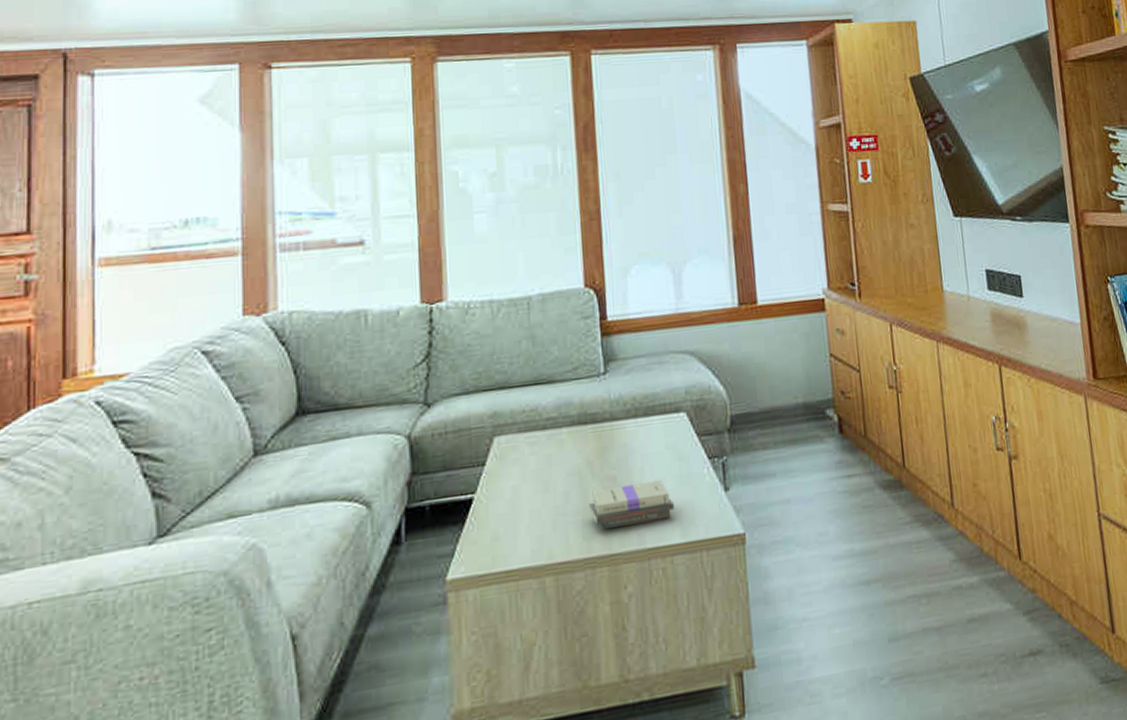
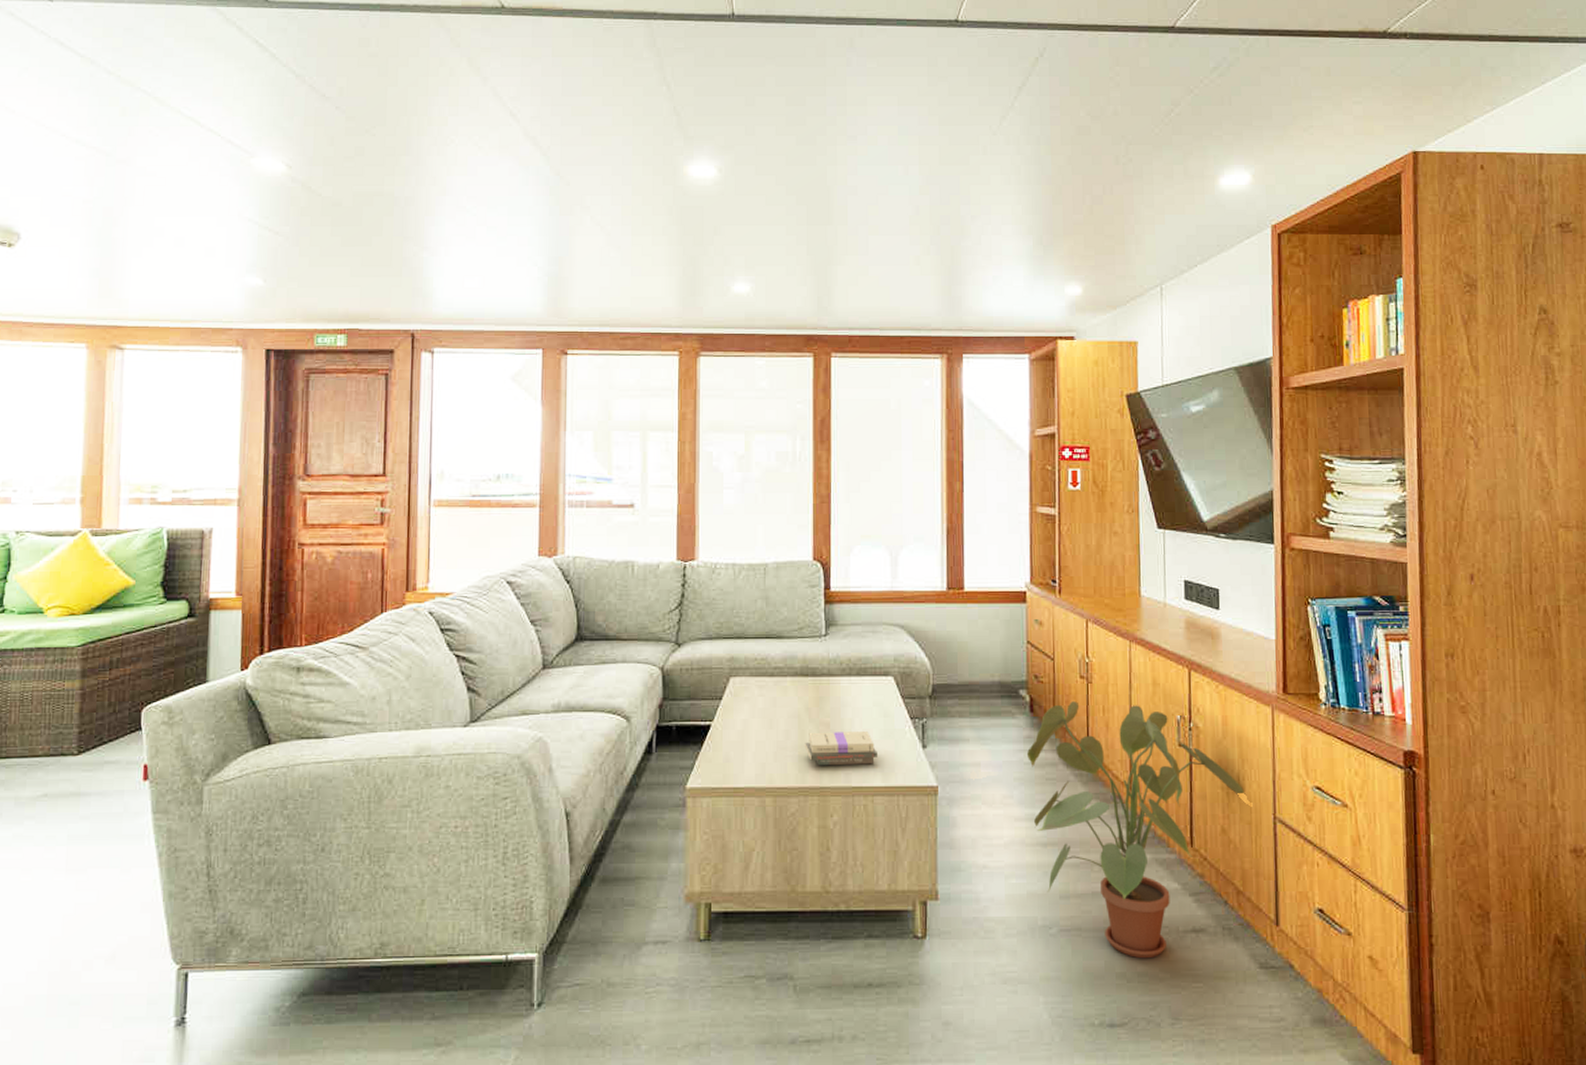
house plant: none [839,410,1068,697] -> present [1026,701,1246,959]

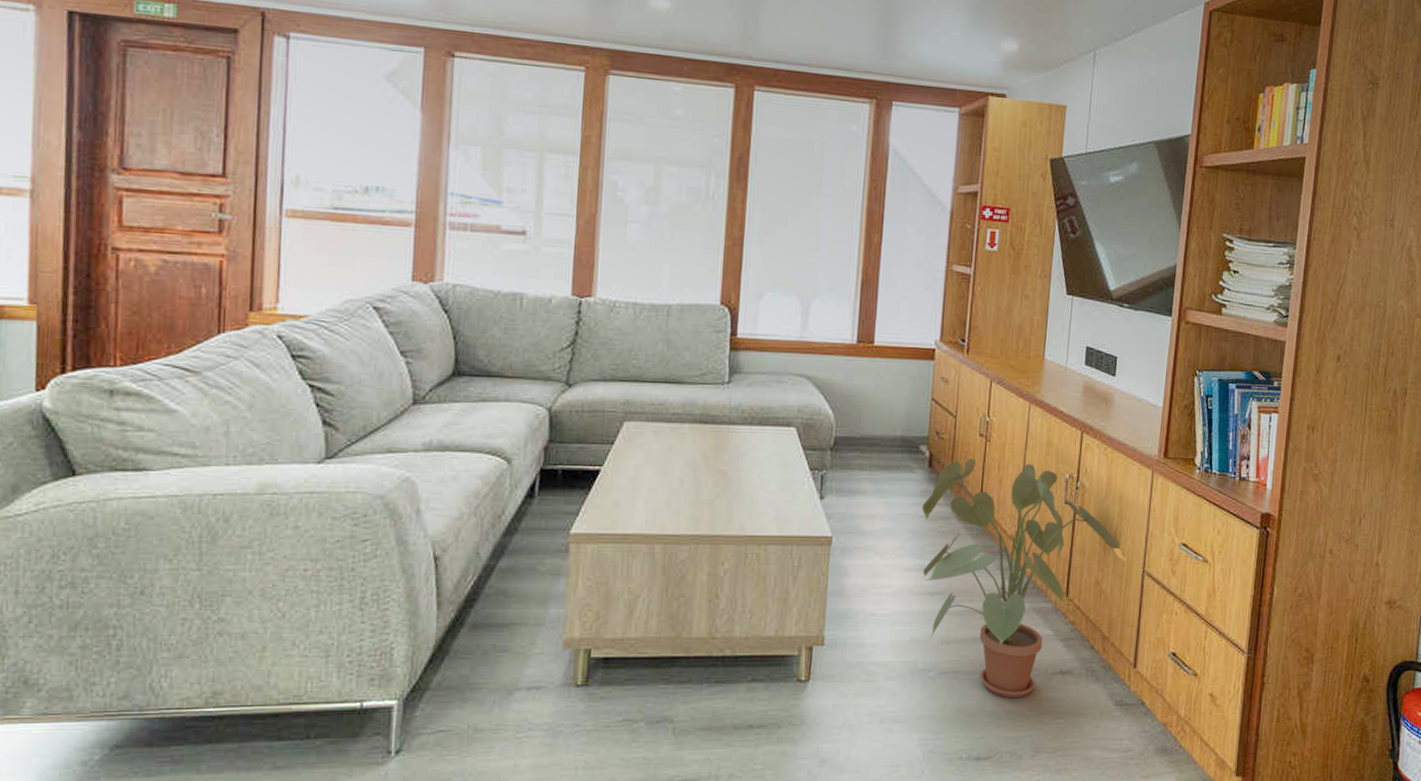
books: present [805,732,877,766] -> none [699,480,774,515]

